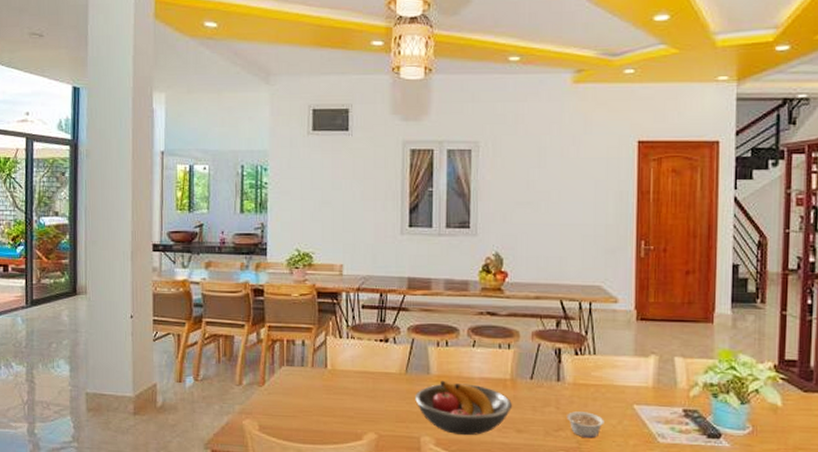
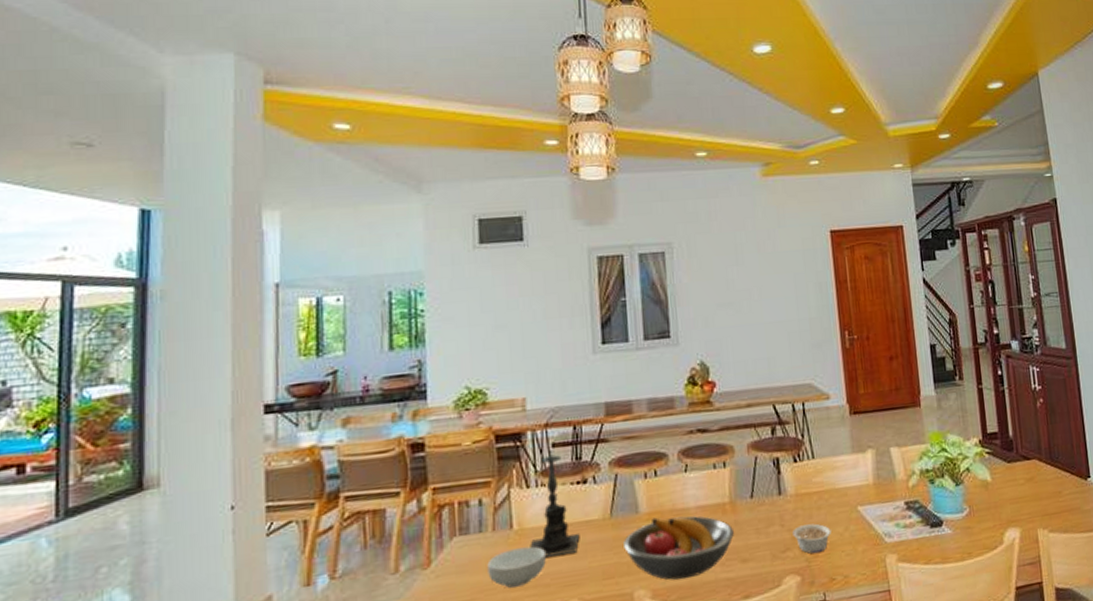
cereal bowl: none [306,384,351,414] -> present [487,546,546,588]
candle holder: none [339,310,380,396] -> present [530,450,580,557]

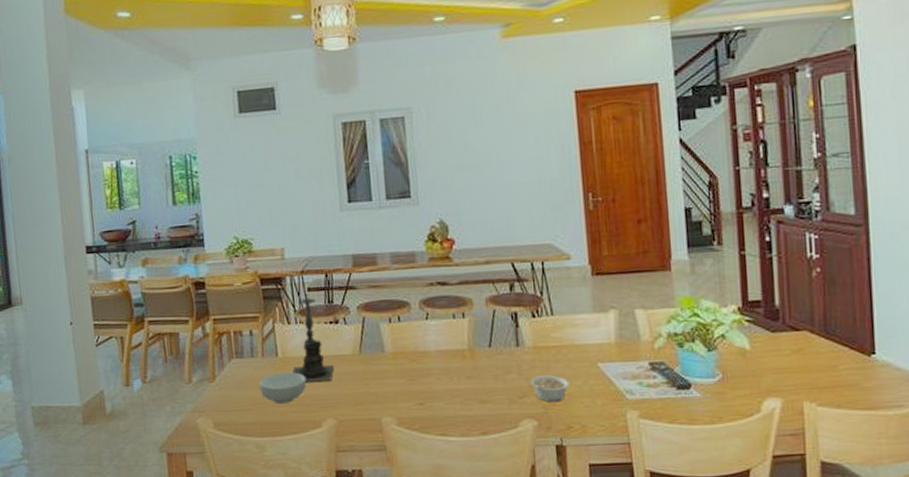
fruit bowl: present [623,516,734,581] -> none [371,357,473,413]

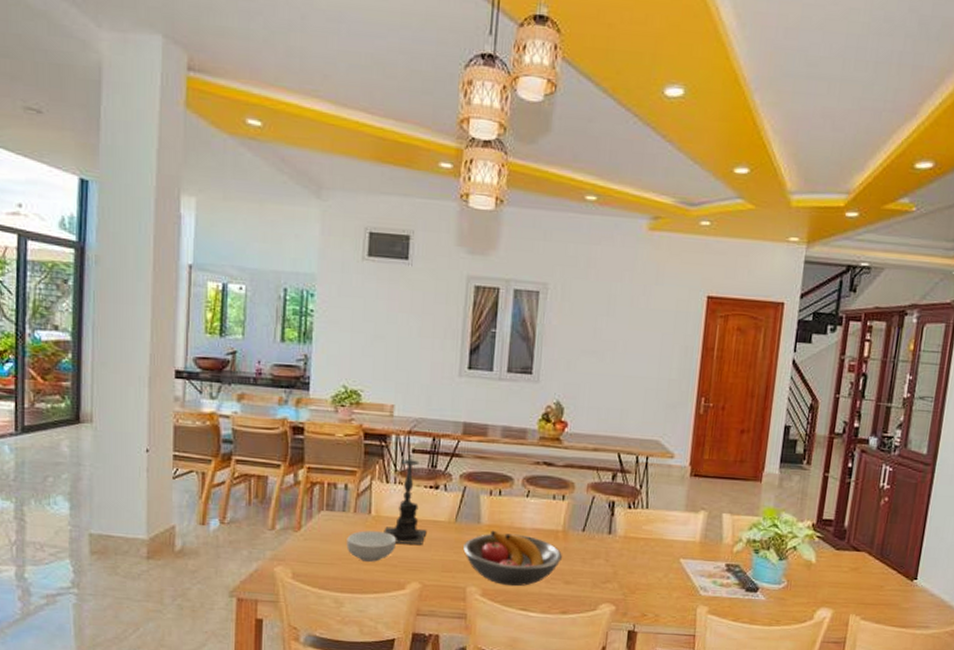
fruit bowl: none [371,357,473,413] -> present [463,530,562,587]
legume: present [530,375,570,403] -> none [615,564,651,591]

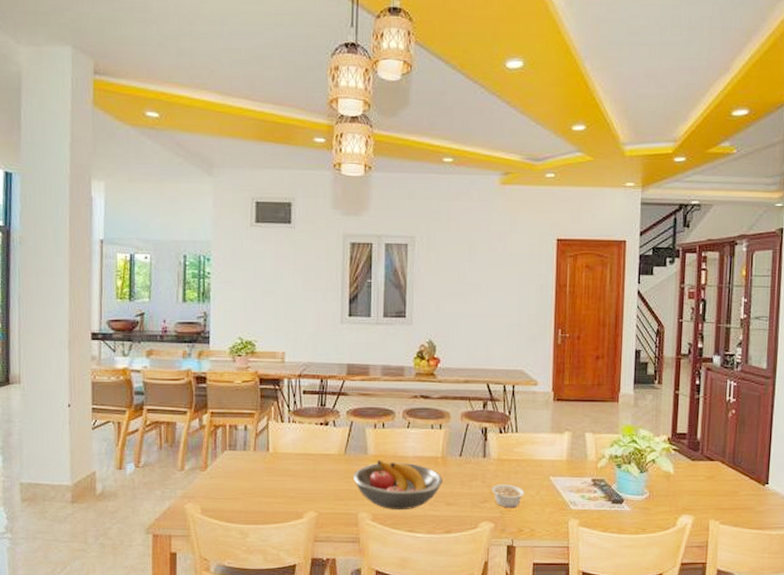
cereal bowl: present [346,530,396,562] -> none [248,467,292,495]
candle holder: present [383,454,427,545] -> none [281,395,320,476]
legume: none [615,564,651,591] -> present [491,484,525,508]

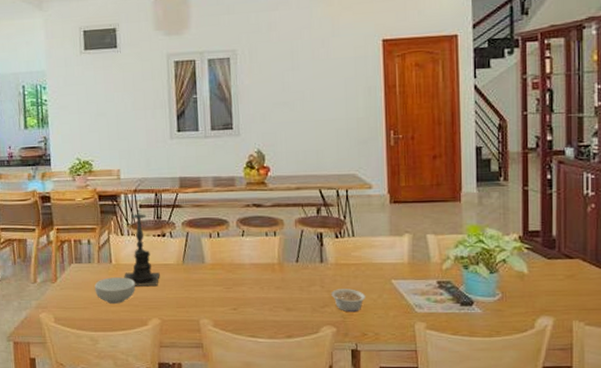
cereal bowl: none [248,467,292,495] -> present [94,277,135,304]
candle holder: none [281,395,320,476] -> present [124,209,160,286]
fruit bowl: present [353,460,443,510] -> none [192,268,281,316]

